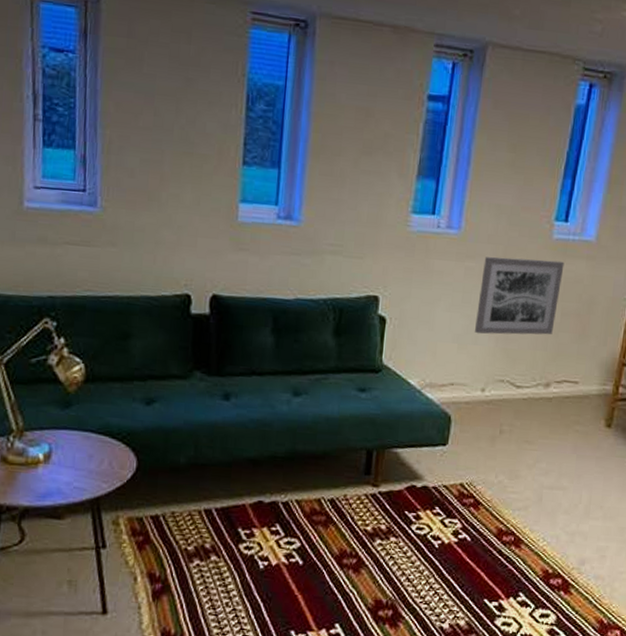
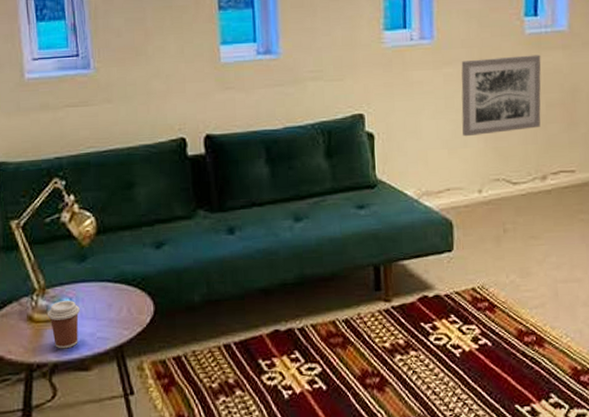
coffee cup: none [23,445,58,495] -> present [48,301,80,349]

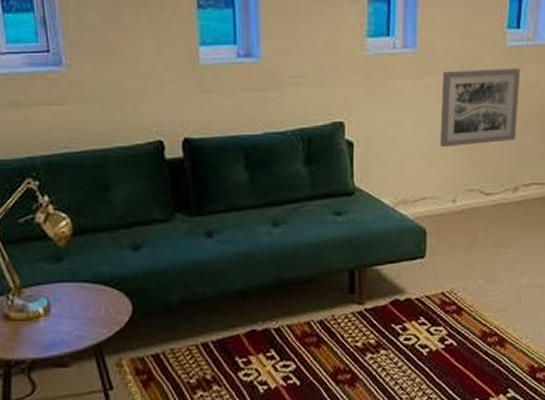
coffee cup: present [48,301,80,349] -> none [24,300,57,347]

